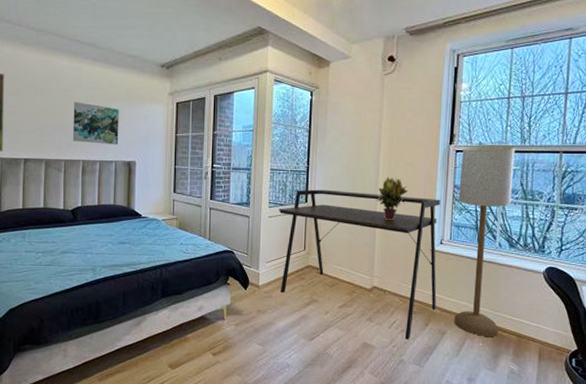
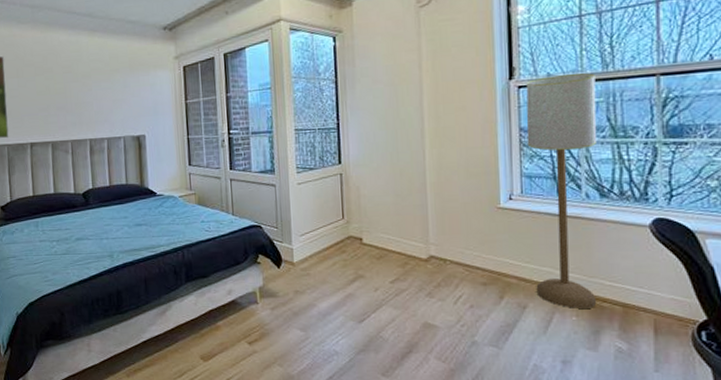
wall art: present [72,102,119,146] -> none [75,77,126,120]
desk: present [279,189,441,339] -> none [308,146,512,316]
potted plant: present [377,177,408,221] -> none [424,125,462,177]

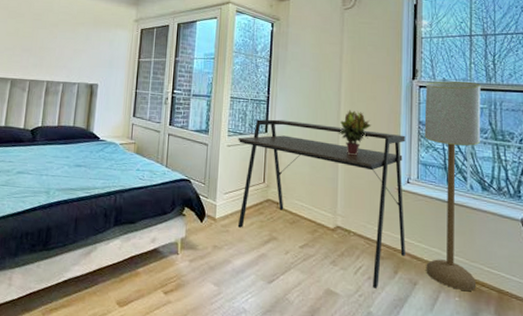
desk: none [308,146,512,316] -> present [237,119,406,288]
potted plant: none [424,125,462,177] -> present [339,110,371,156]

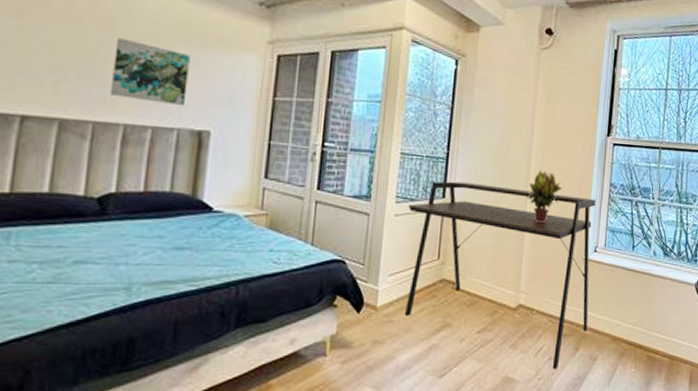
wall art: none [39,25,86,68] -> present [109,38,190,107]
floor lamp: present [424,81,481,292] -> none [606,139,671,362]

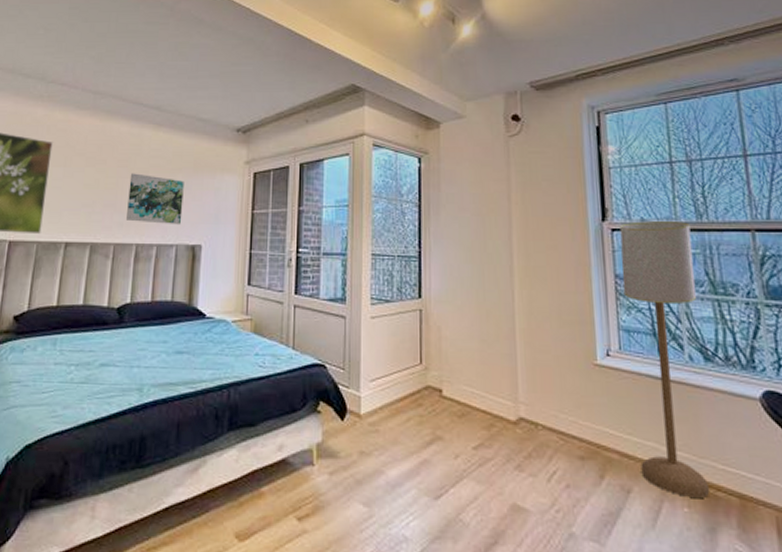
desk: present [404,181,596,369] -> none [384,280,613,500]
potted plant: present [527,170,562,224] -> none [513,264,554,324]
floor lamp: none [606,139,671,362] -> present [619,221,710,499]

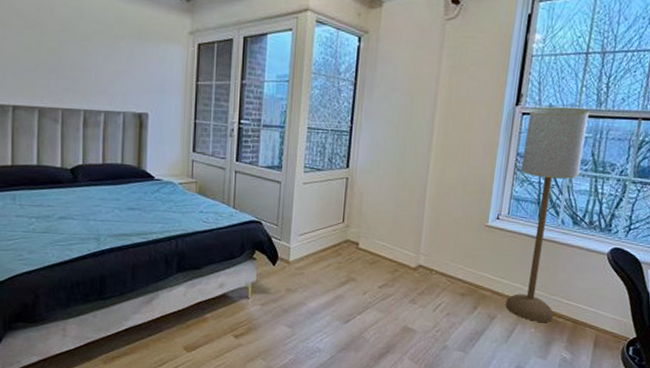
wall art: present [125,173,184,225] -> none [71,38,128,94]

